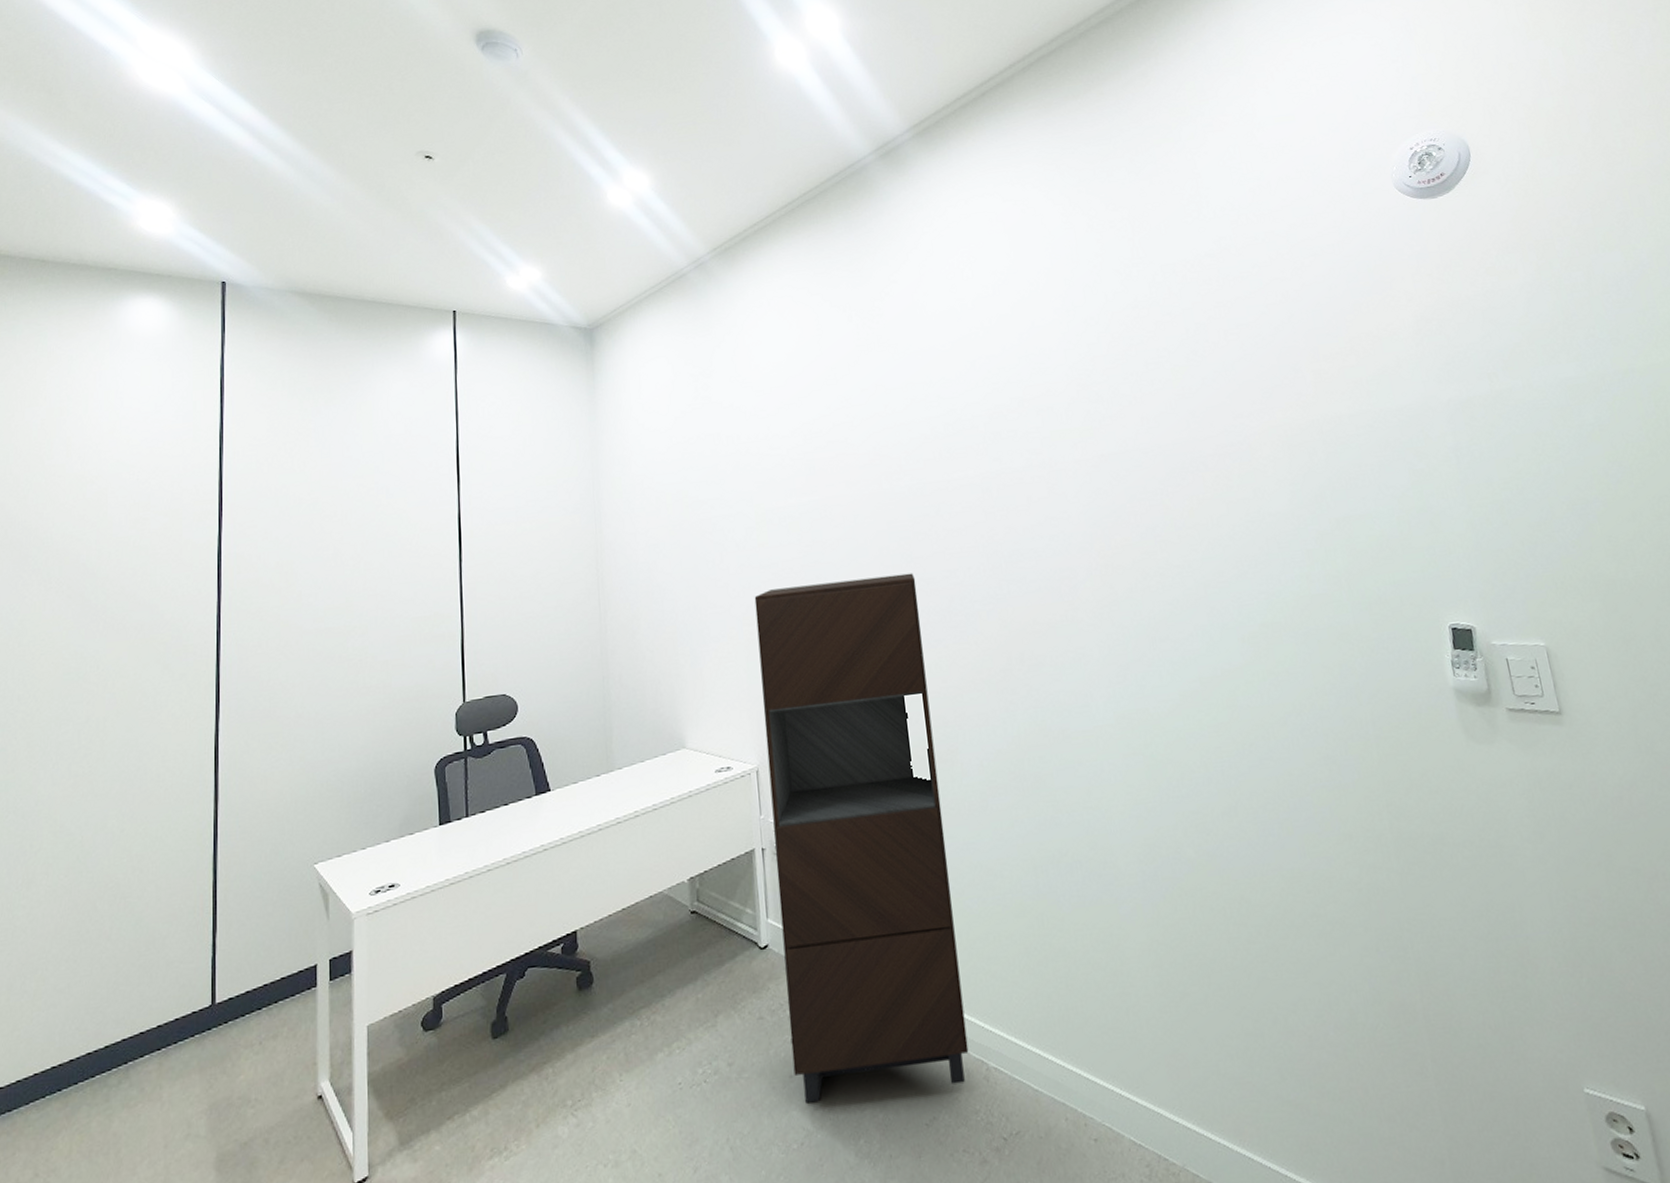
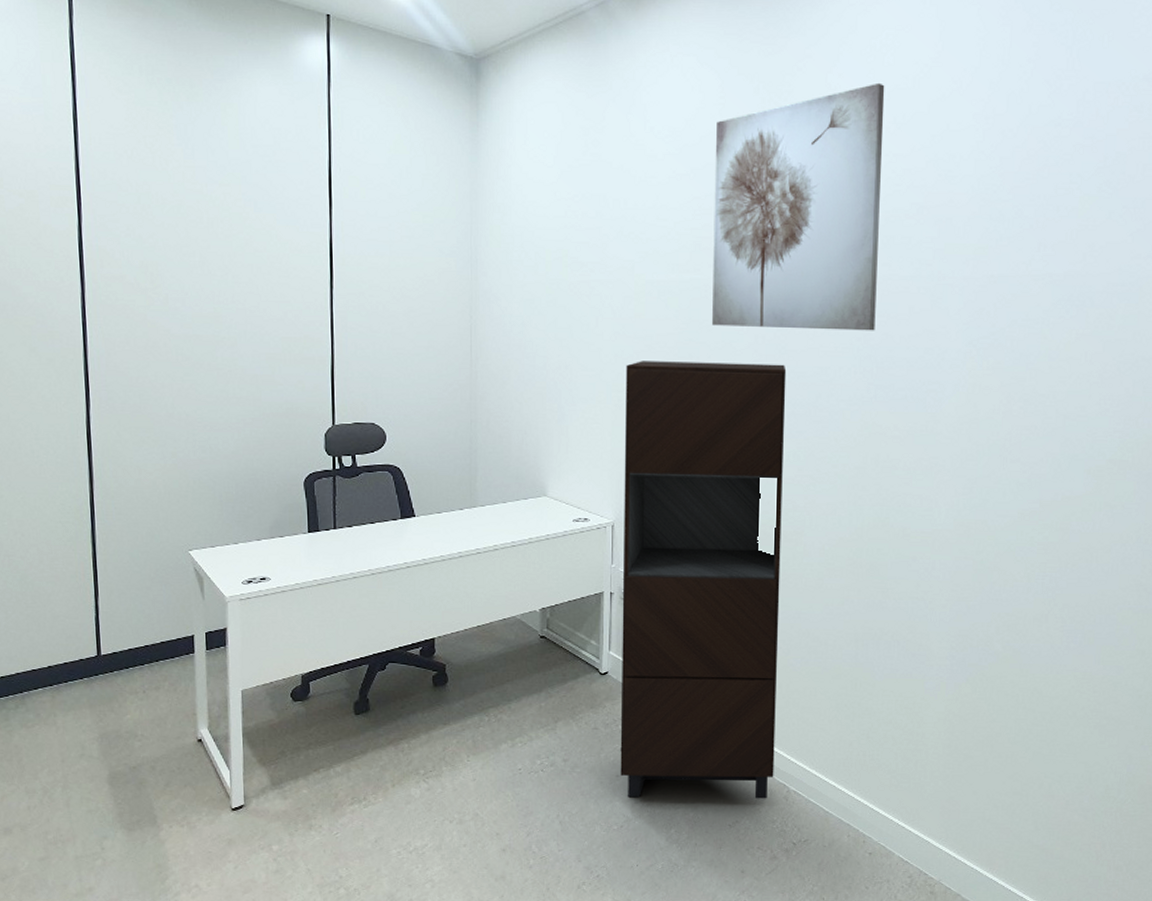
wall art: none [816,295,997,544] -> present [712,82,885,331]

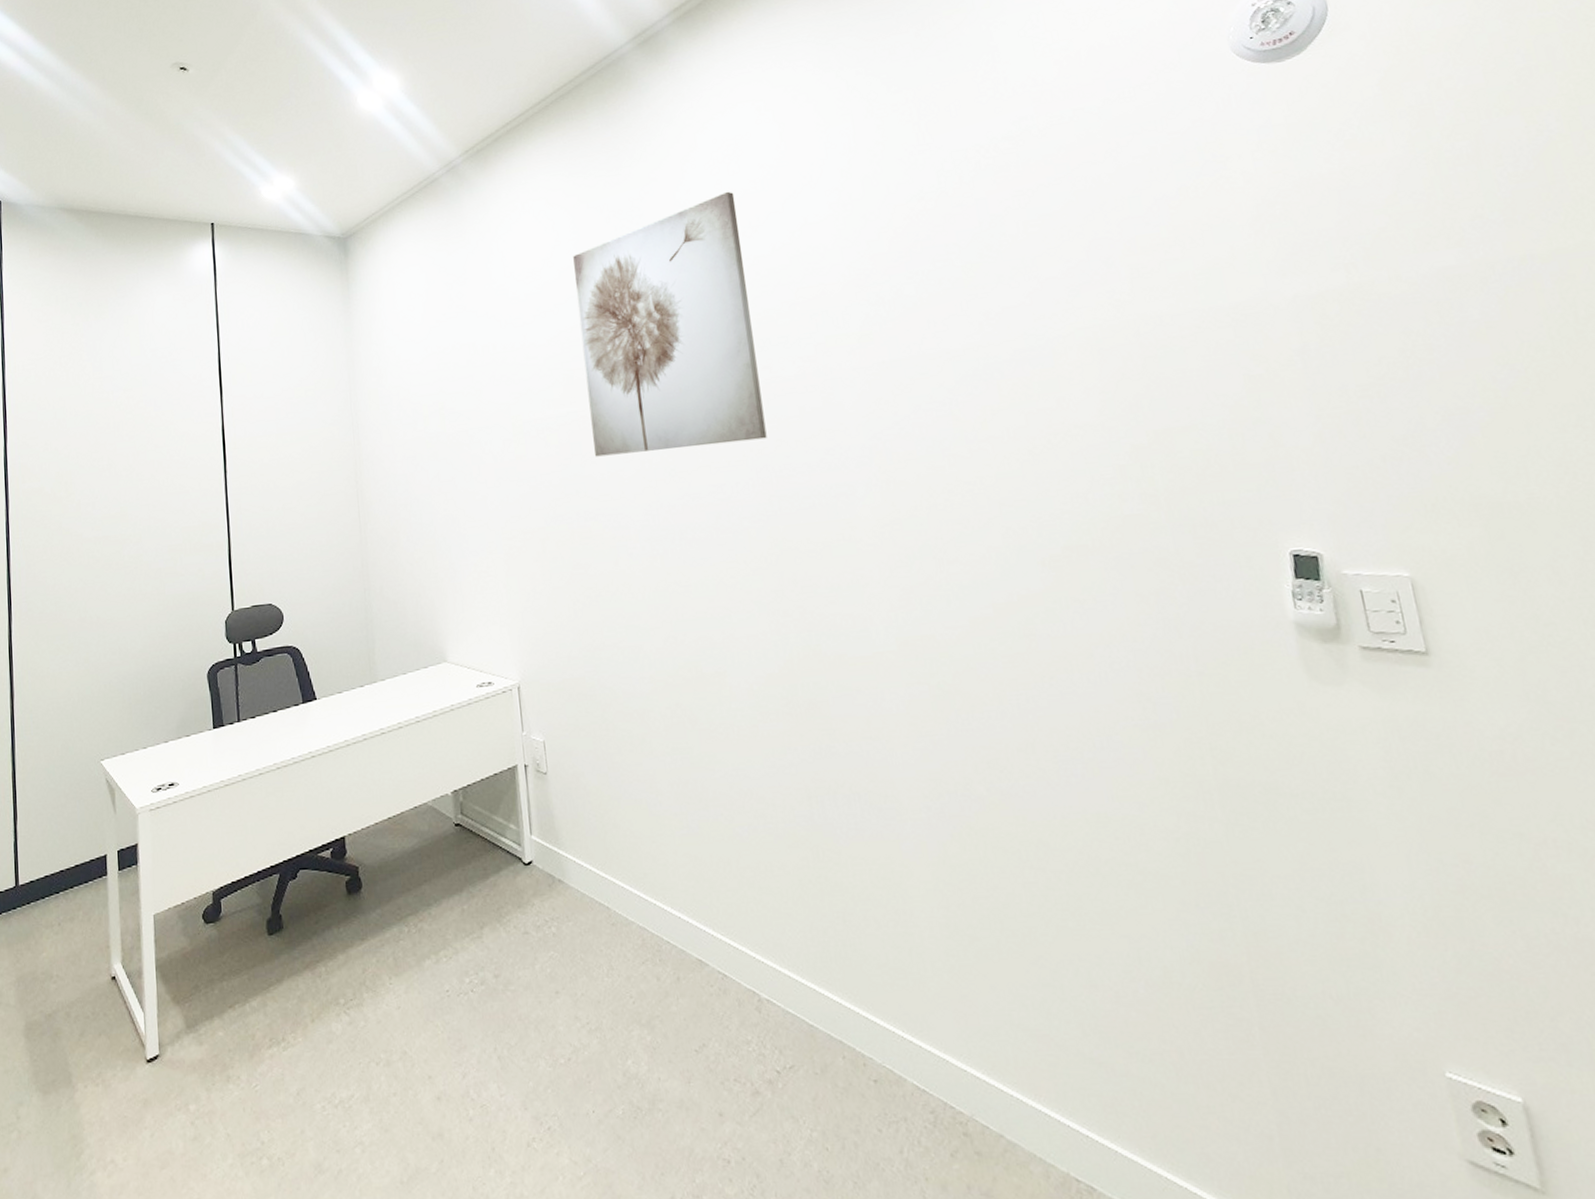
storage cabinet: present [620,361,787,799] -> none [513,487,740,1020]

